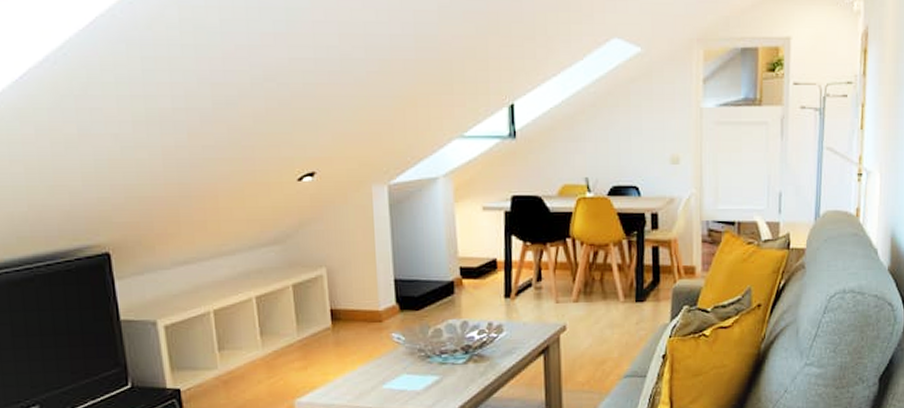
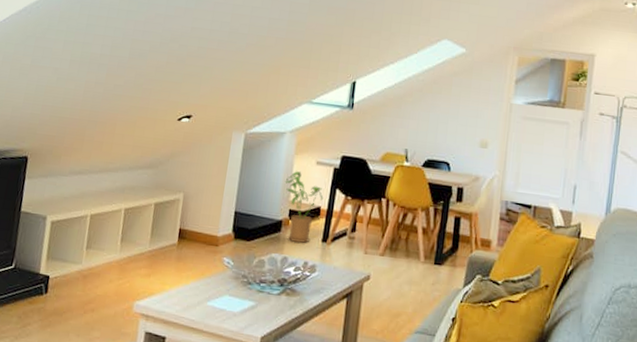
house plant: none [448,222,498,303] -> present [285,171,324,243]

